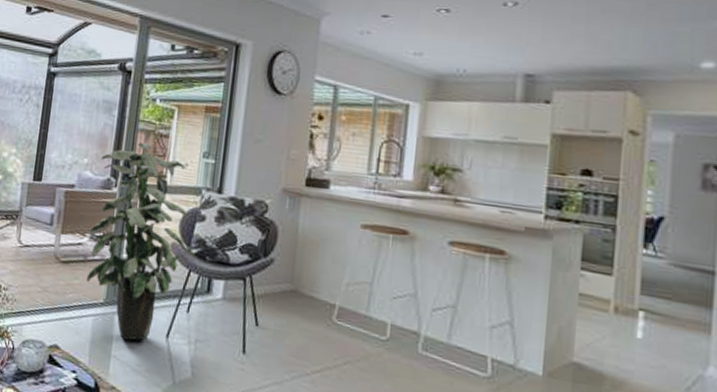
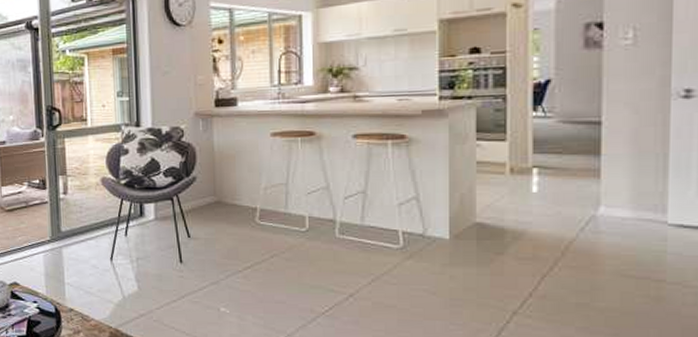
indoor plant: present [86,142,187,341] -> none [25,91,114,268]

